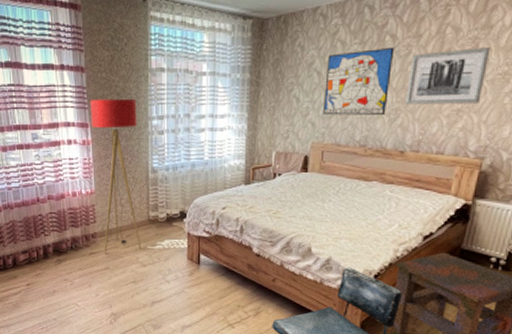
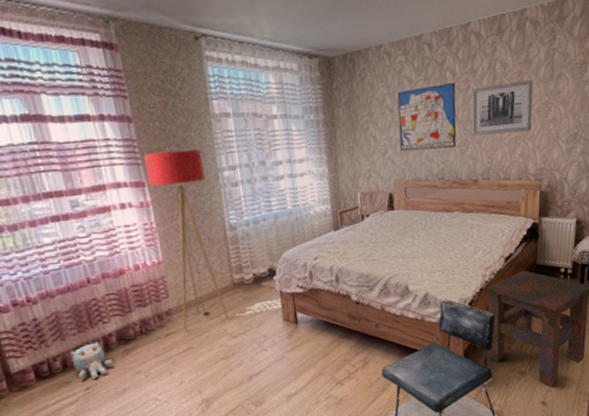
plush toy: none [19,249,49,278] -> present [70,342,114,380]

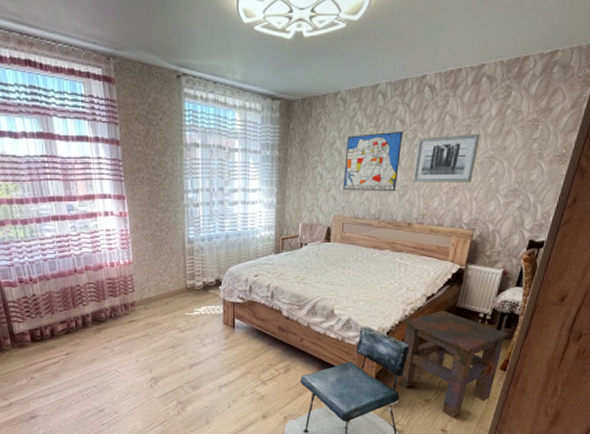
plush toy: present [70,342,114,380] -> none [57,319,88,347]
floor lamp: present [143,149,228,332] -> none [125,172,179,322]

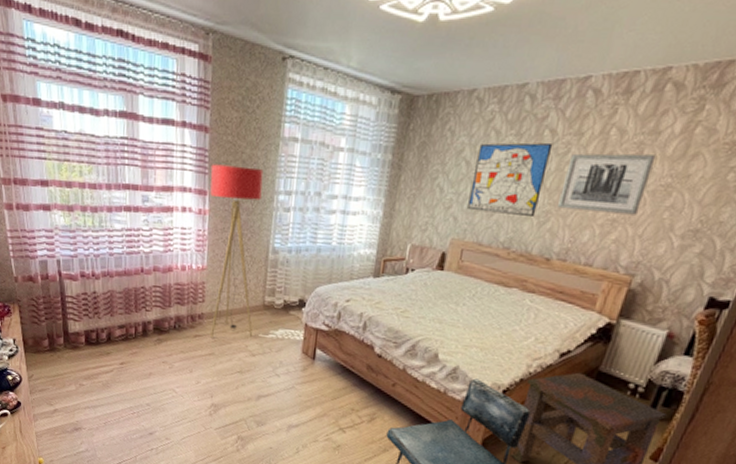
floor lamp: none [125,172,179,322] -> present [210,164,264,338]

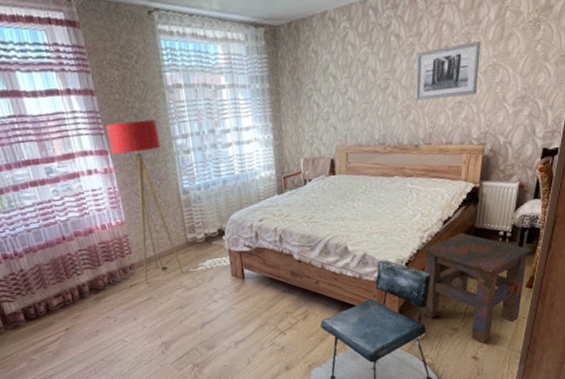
wall art: present [466,142,553,216] -> none [341,46,400,118]

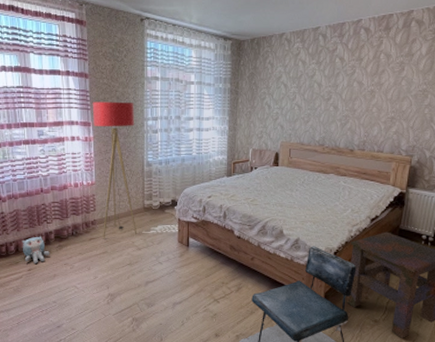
plush toy: none [51,290,87,322] -> present [22,236,50,263]
wall art: present [414,41,481,101] -> none [353,70,413,113]

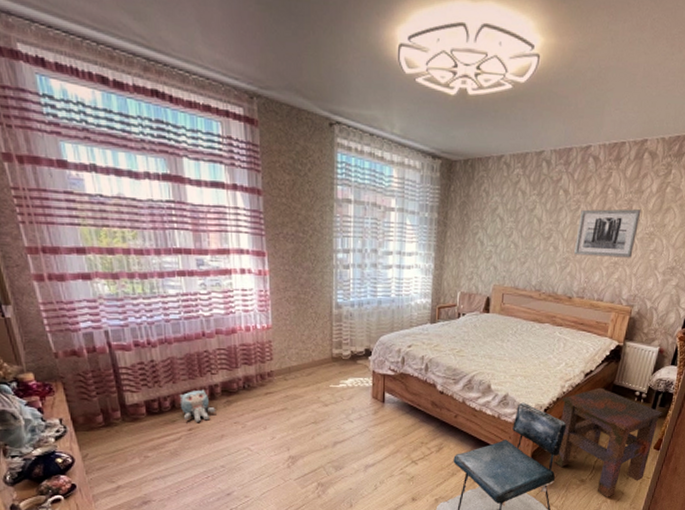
floor lamp: present [92,101,136,239] -> none [267,226,323,394]
wall art: none [353,70,413,113] -> present [574,209,641,258]

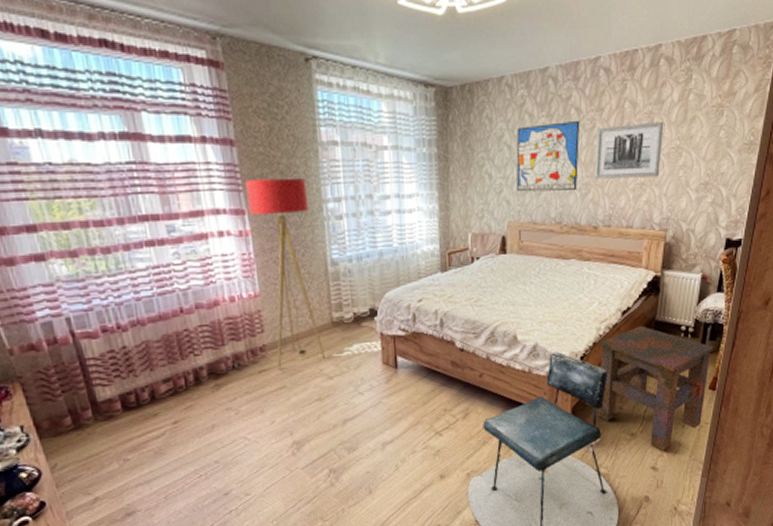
plush toy: present [179,389,216,422] -> none [159,374,204,413]
floor lamp: none [267,226,323,394] -> present [244,177,325,370]
wall art: none [503,200,567,263] -> present [516,120,580,192]

